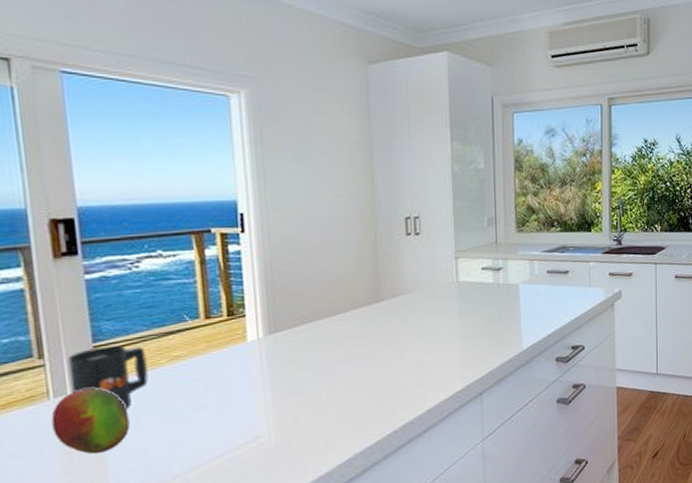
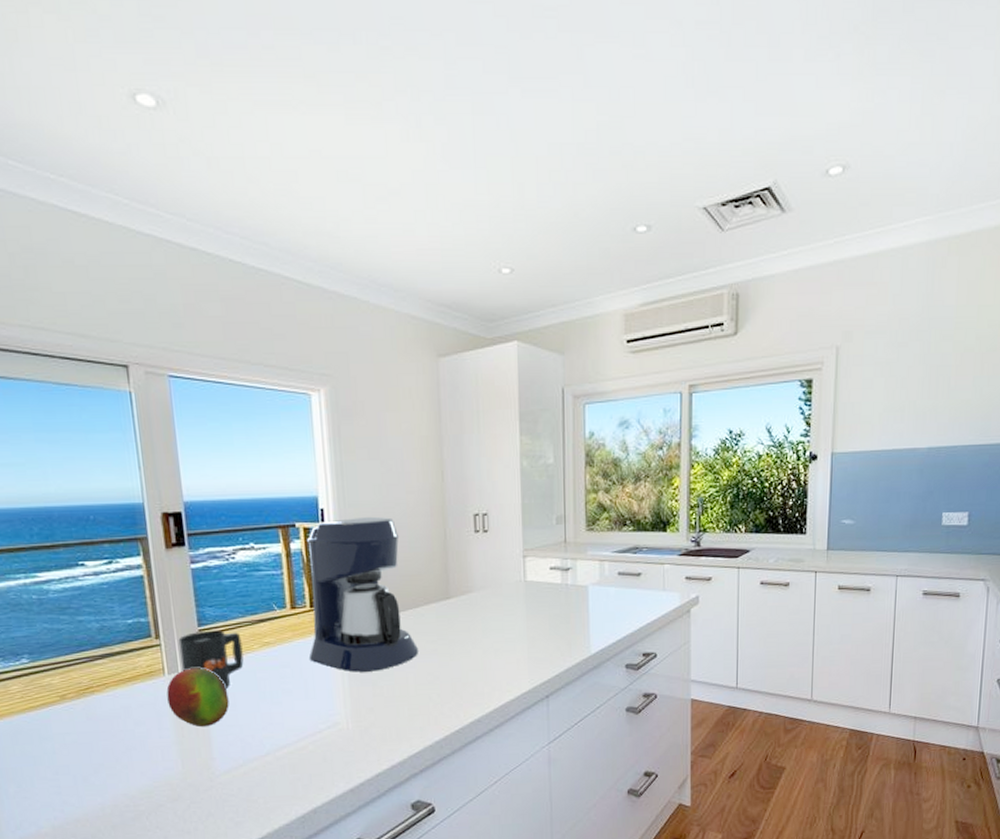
coffee maker: none [225,220,349,382] -> present [307,516,419,672]

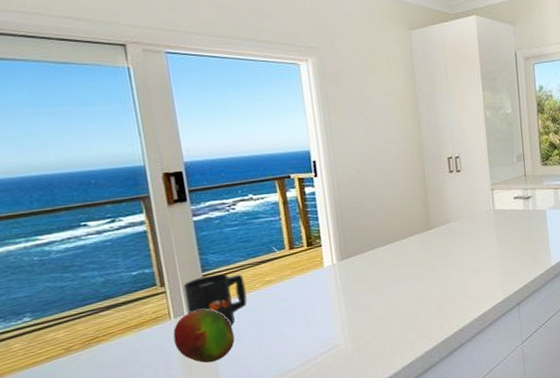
coffee maker: present [307,516,419,672] -> none [302,164,407,300]

